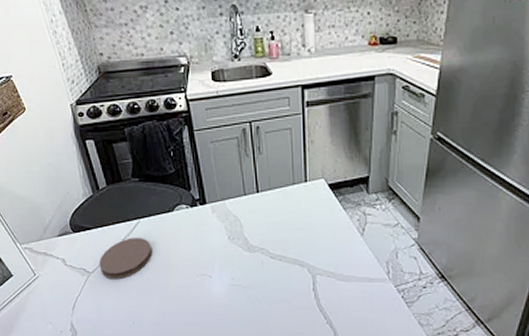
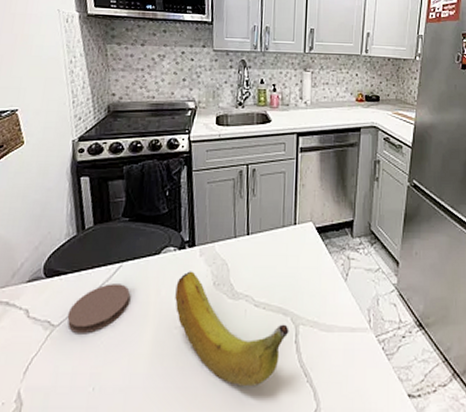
fruit: none [193,226,307,326] -> present [175,271,289,387]

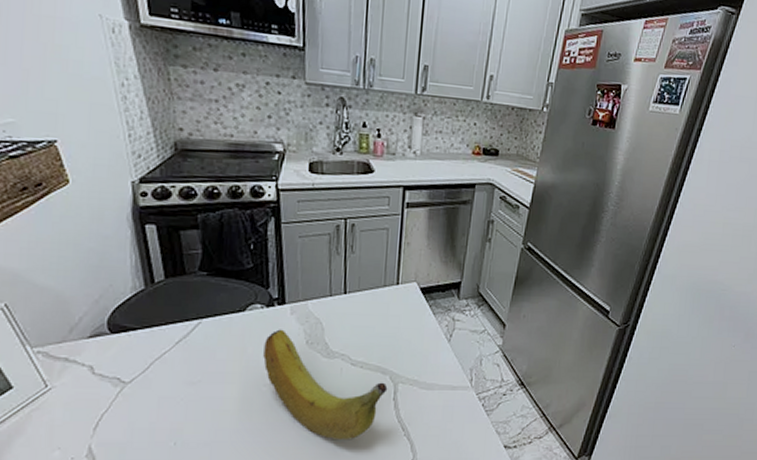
coaster: present [67,284,131,333] -> none [140,341,213,390]

